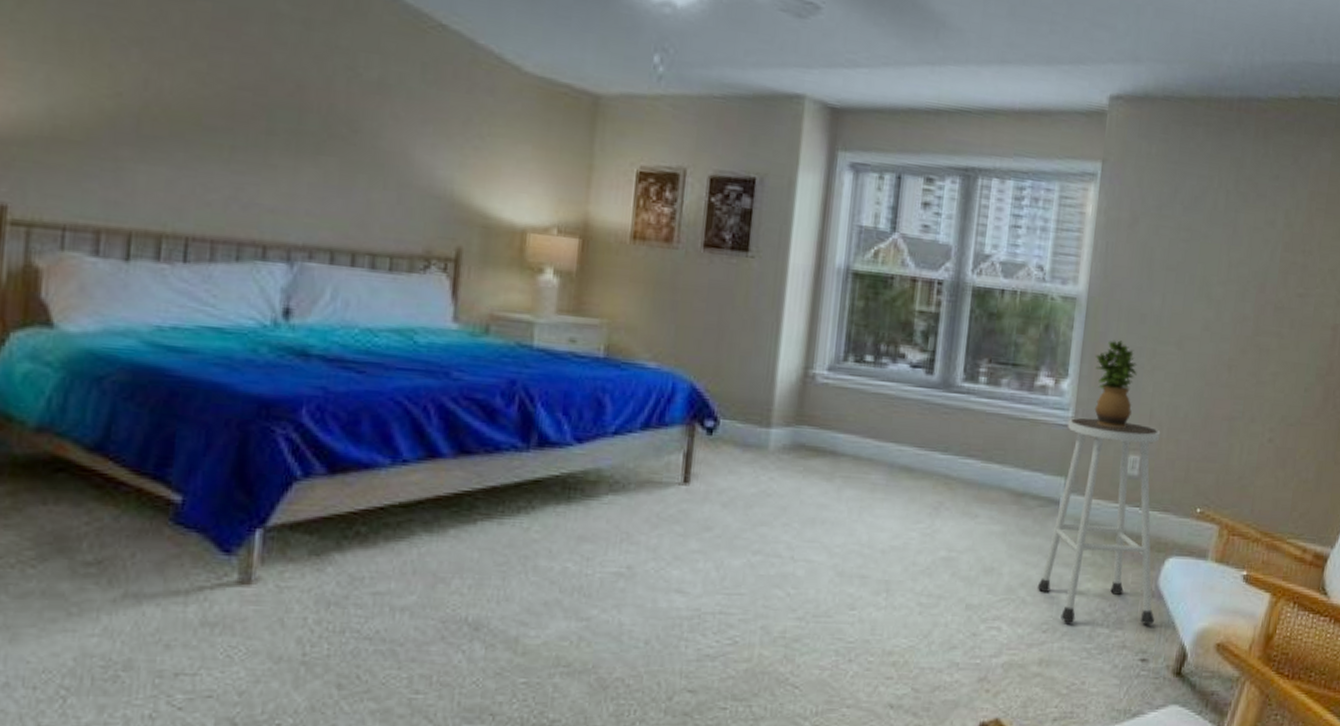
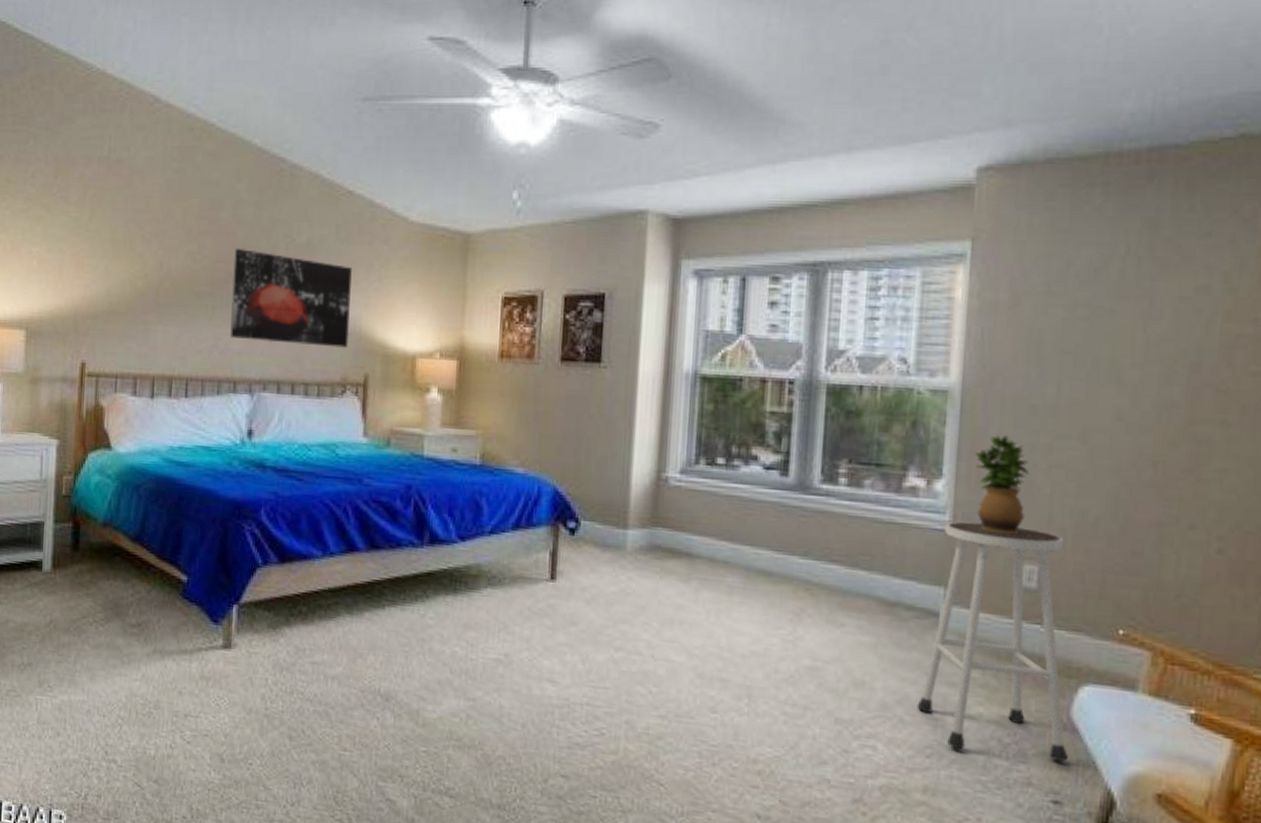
wall art: none [258,75,443,216] -> present [230,249,352,349]

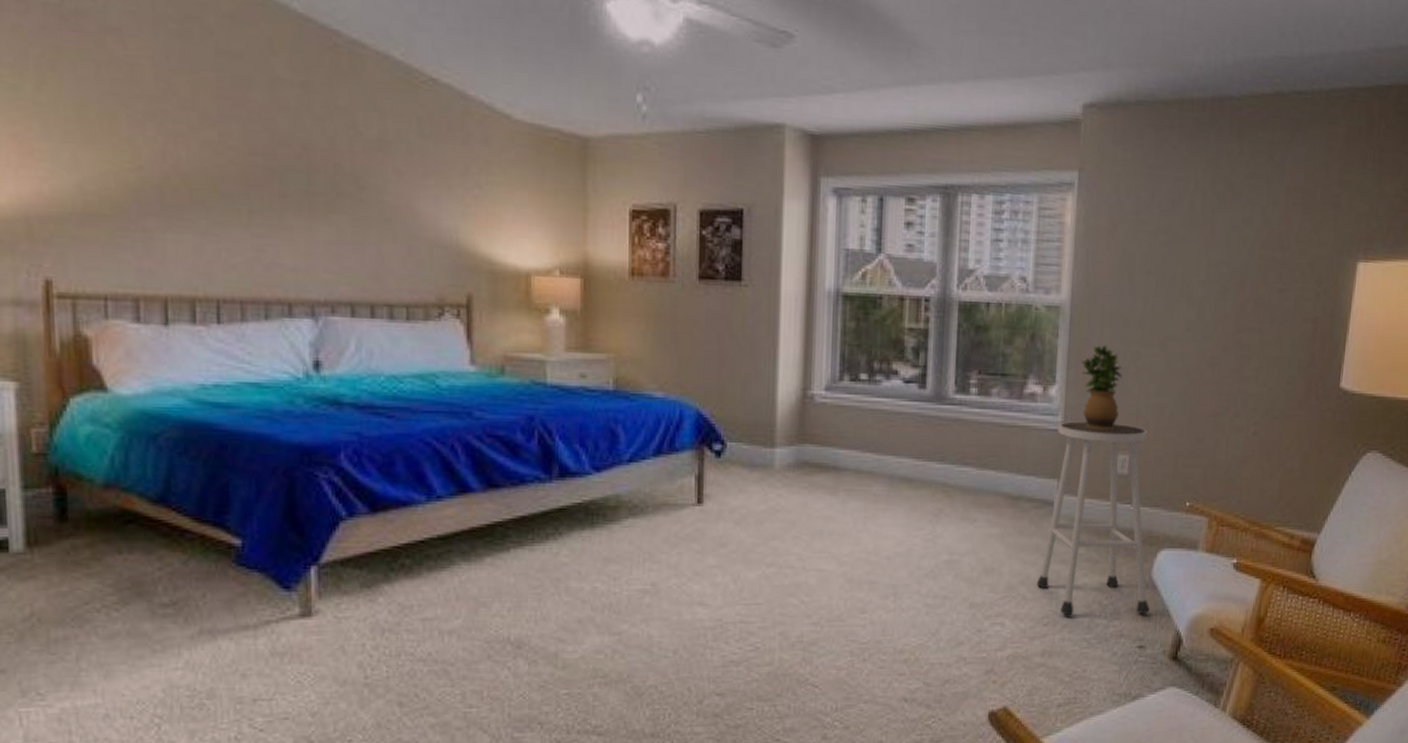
wall art: present [230,249,352,349] -> none [275,140,445,265]

